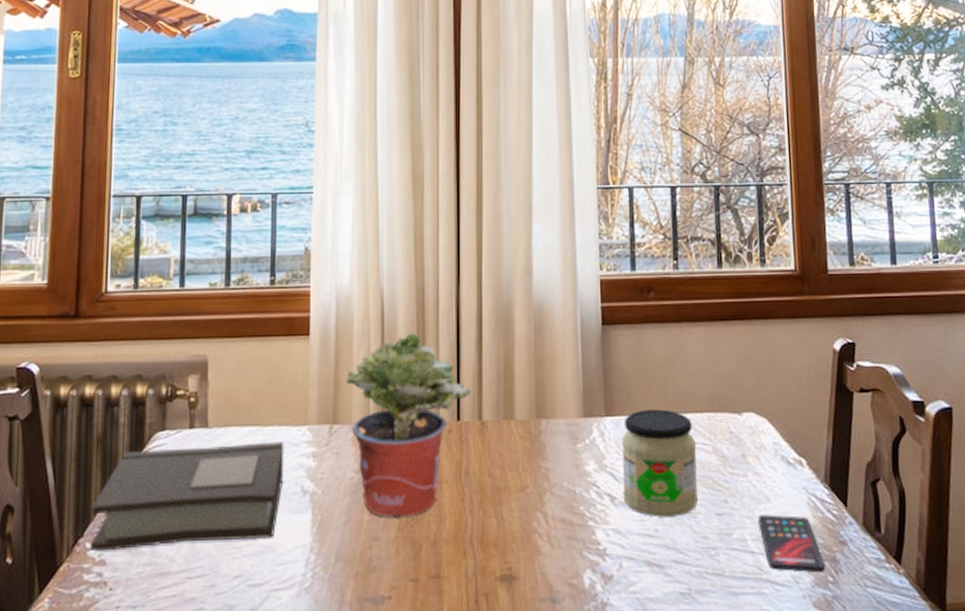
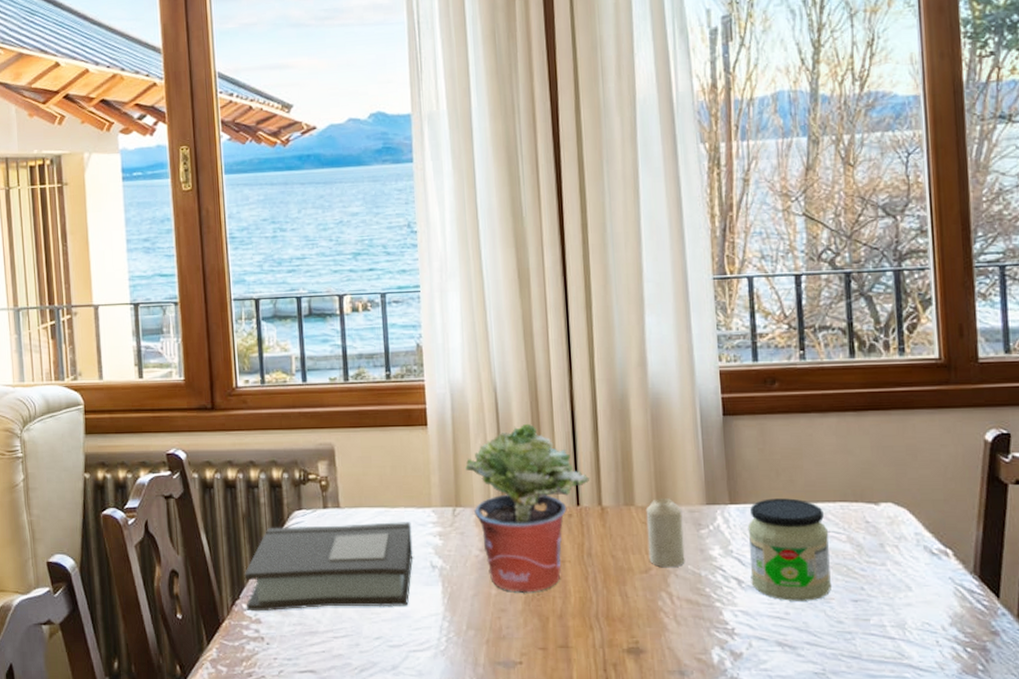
candle: none [525,411,561,486] -> present [645,498,685,568]
smartphone: present [758,515,826,573] -> none [898,603,975,661]

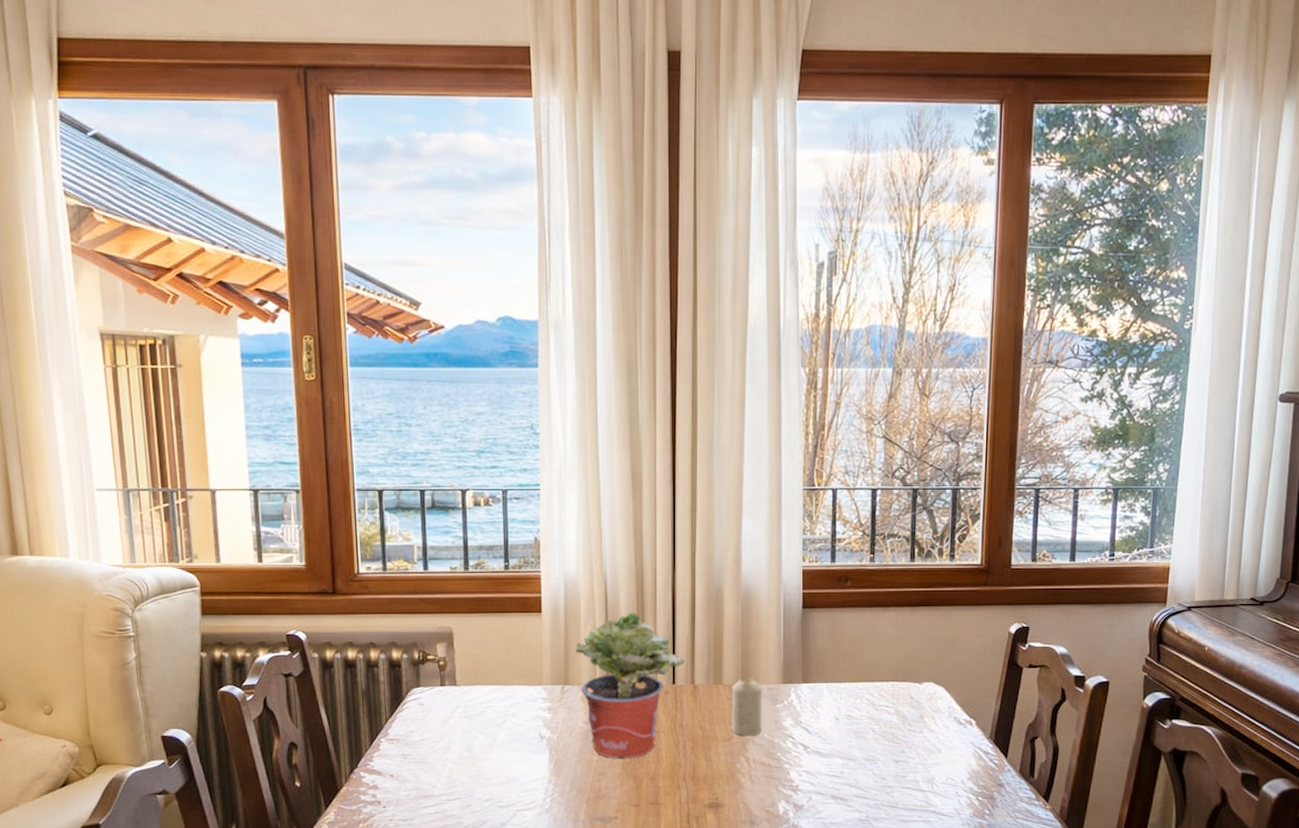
book: present [244,522,413,612] -> none [362,698,524,779]
jar: present [747,498,831,601] -> none [815,678,881,763]

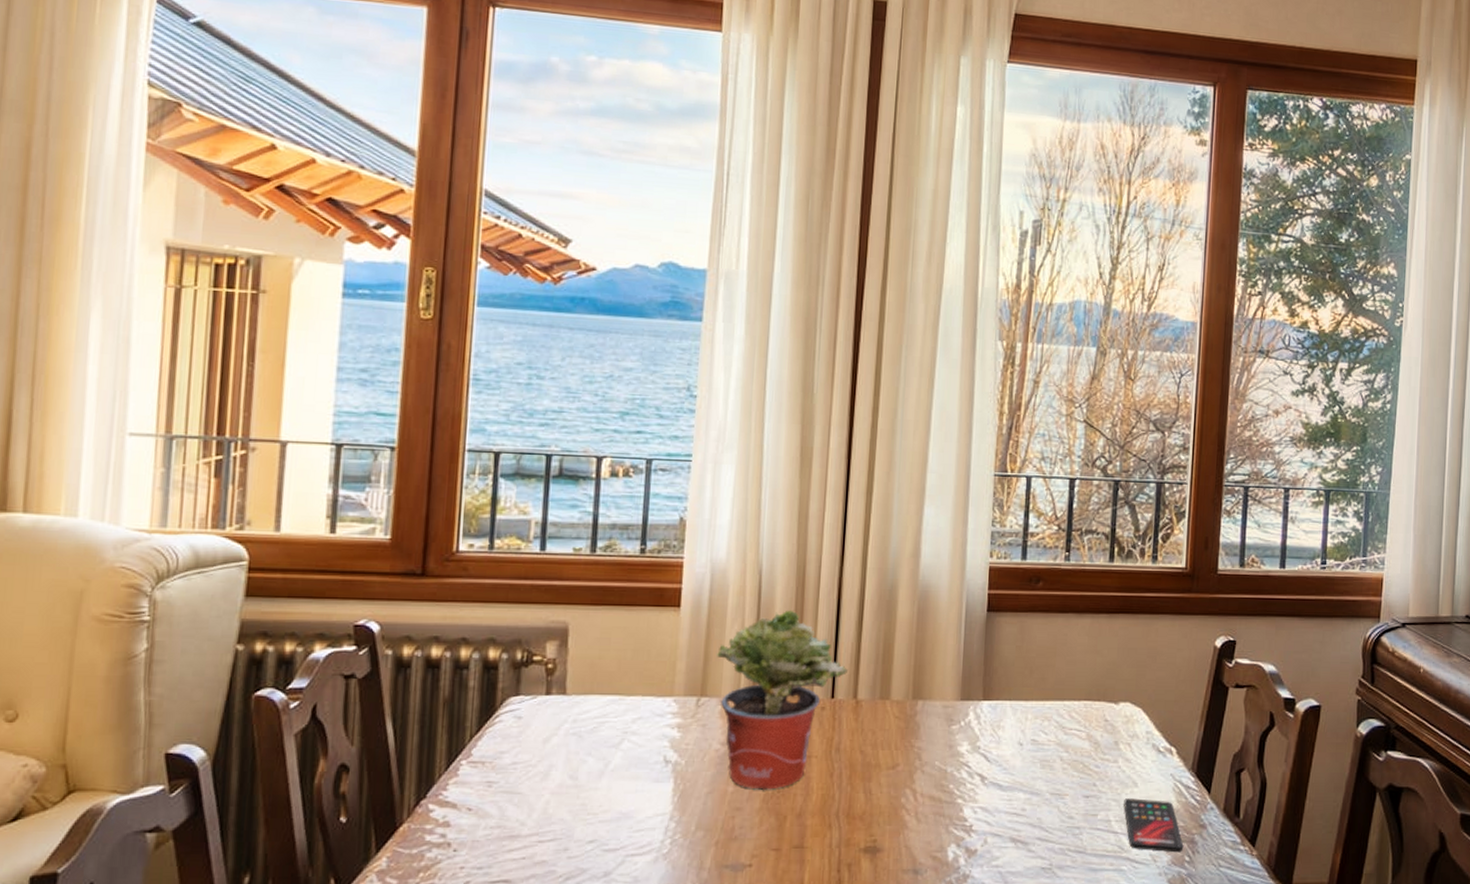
candle: present [731,678,762,736] -> none [897,693,936,764]
smartphone: none [930,762,984,807] -> present [1124,798,1184,853]

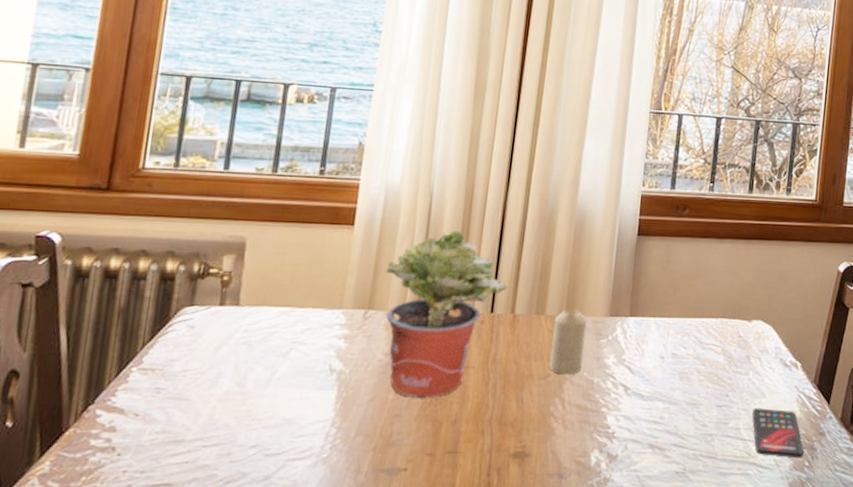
candle: none [897,693,936,764] -> present [549,309,587,375]

